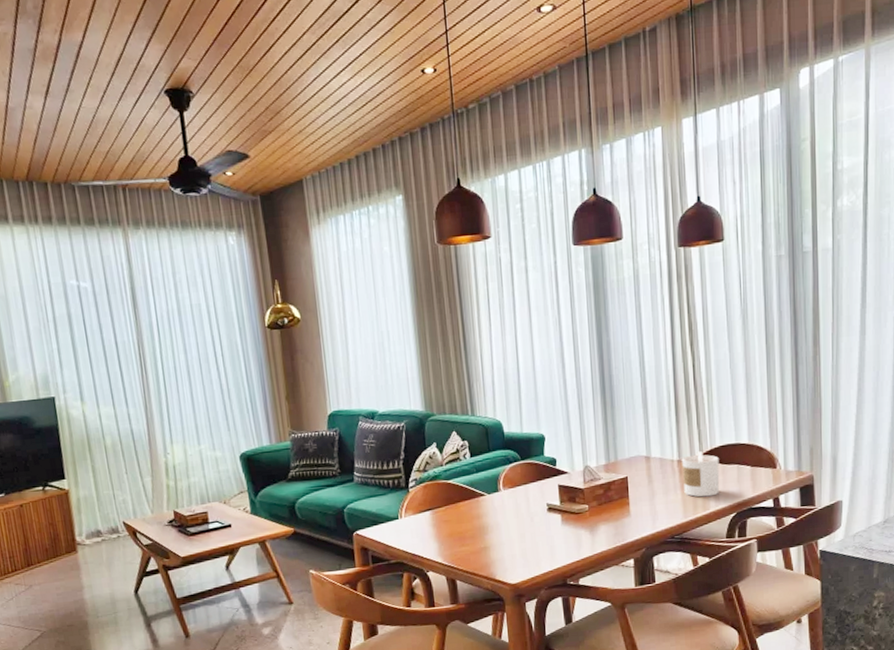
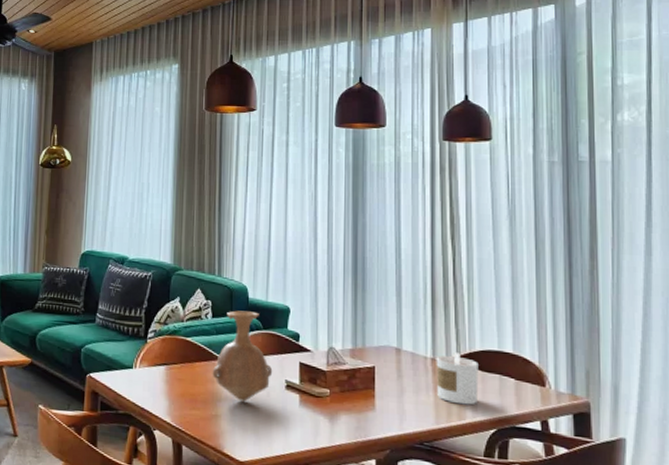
vase: none [476,444,534,531] -> present [212,310,273,402]

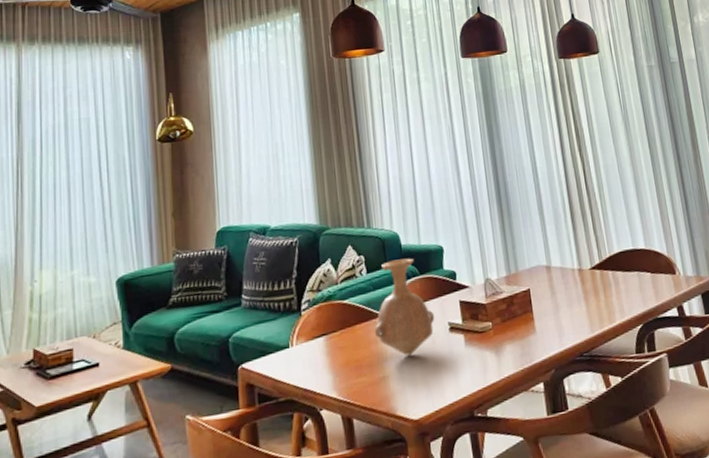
candle: present [436,353,479,405] -> none [582,259,623,309]

